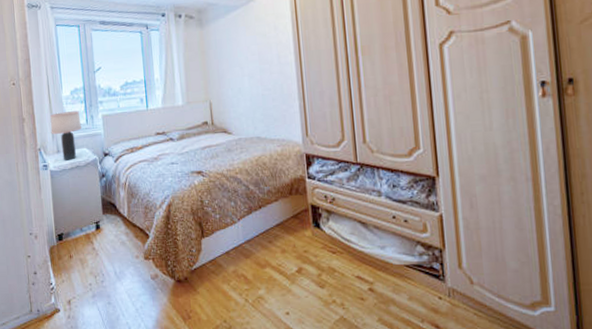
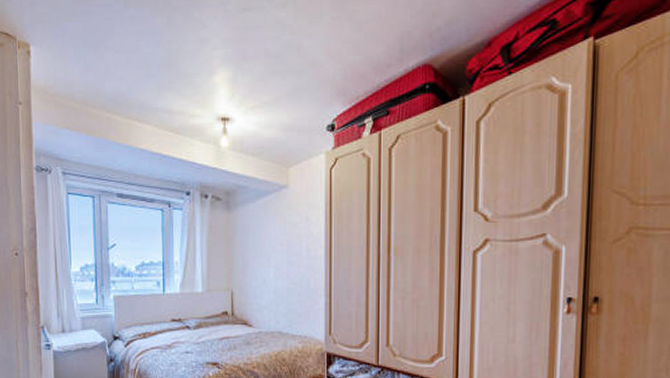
table lamp: present [50,111,83,161] -> none [56,289,92,341]

